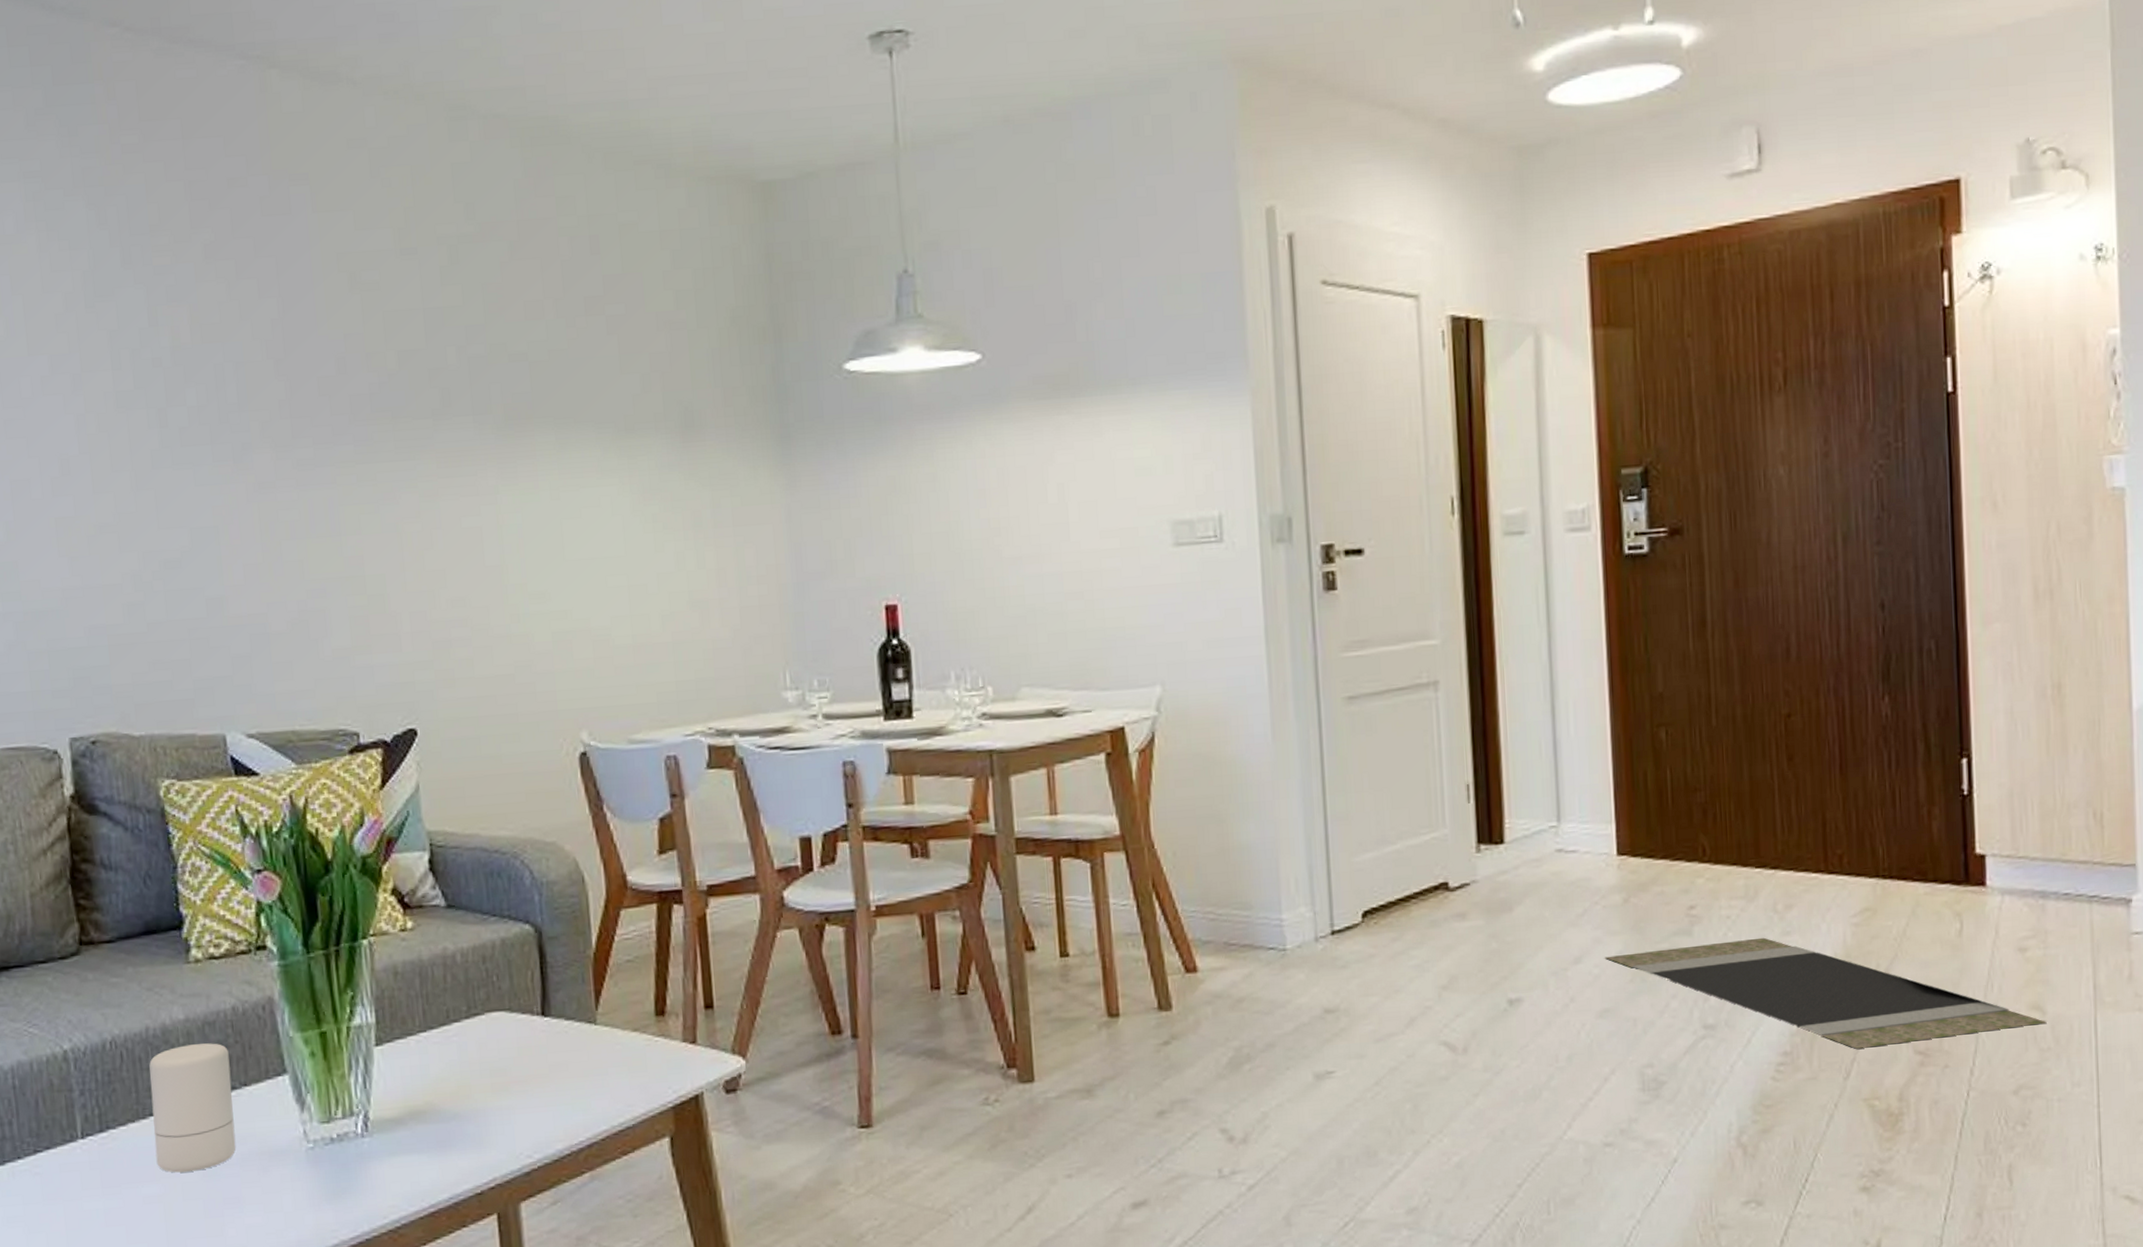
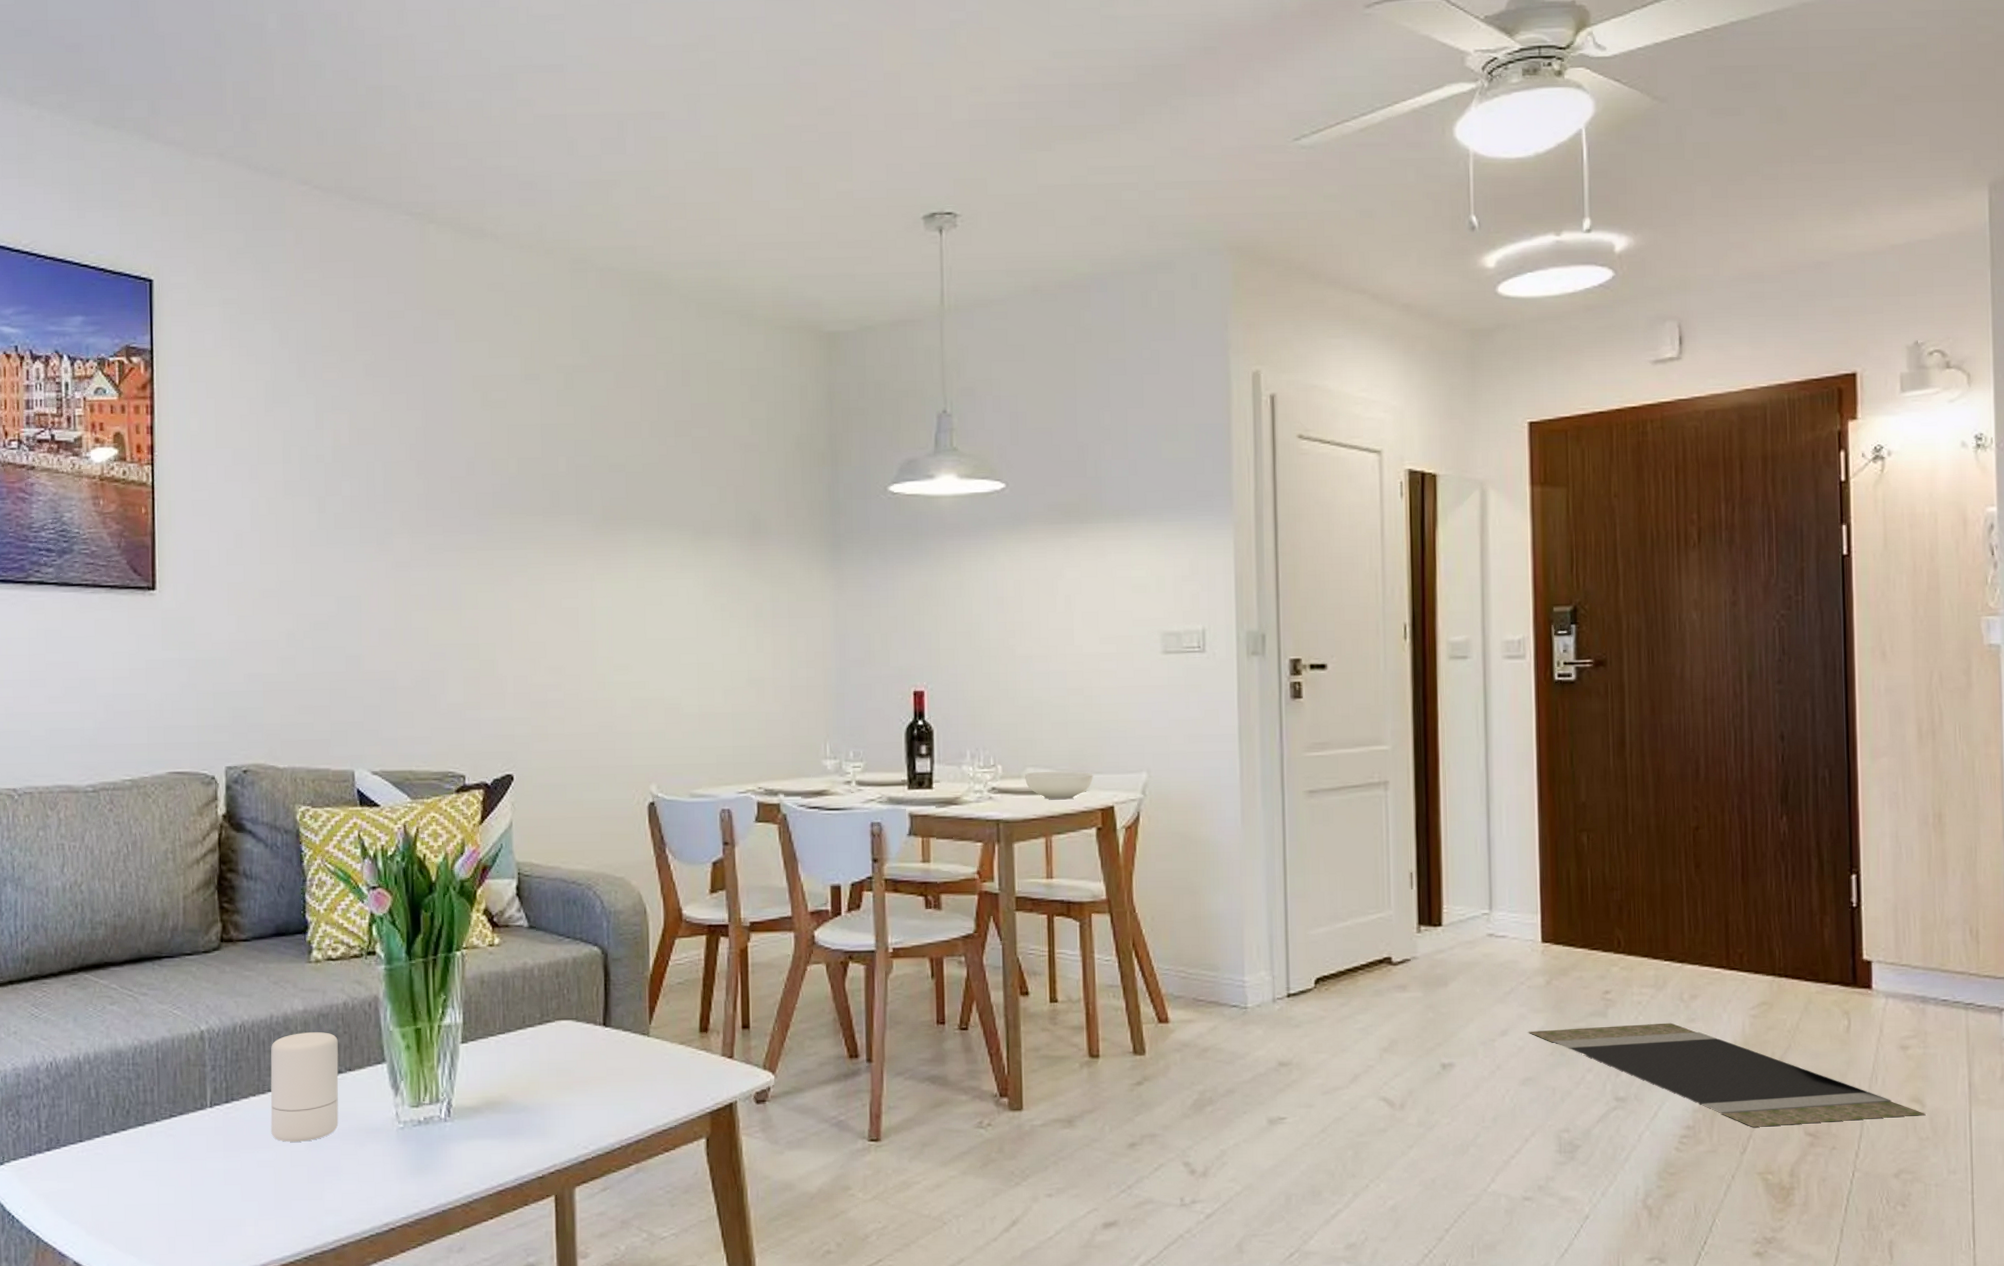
bowl: none [1018,689,1100,724] -> present [1024,771,1094,800]

